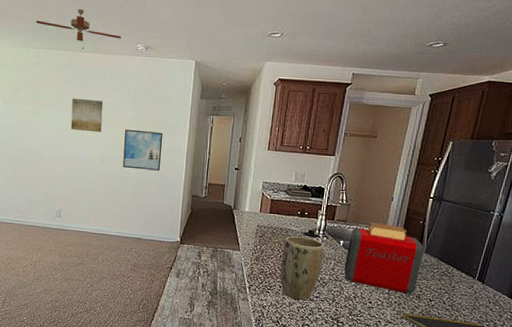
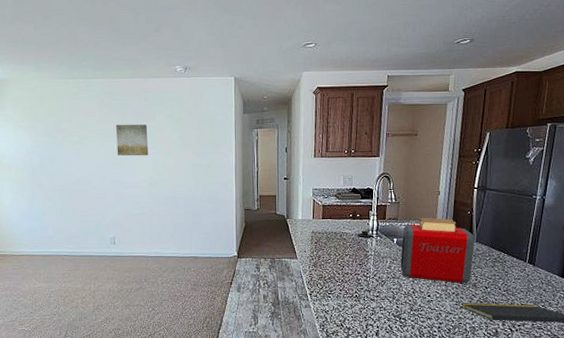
ceiling fan: present [35,8,122,49] -> none [72,36,159,75]
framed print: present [123,129,163,171] -> none [172,150,211,189]
plant pot: present [280,236,325,300] -> none [338,238,379,301]

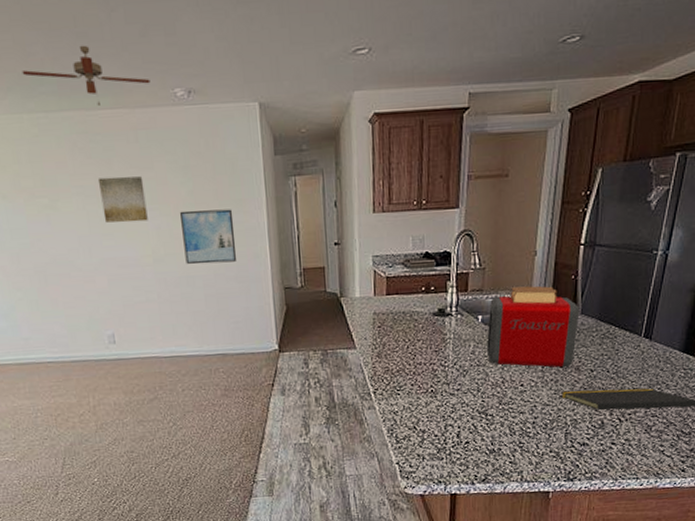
ceiling fan: none [72,36,159,75] -> present [21,45,151,105]
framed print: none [172,150,211,189] -> present [180,209,237,265]

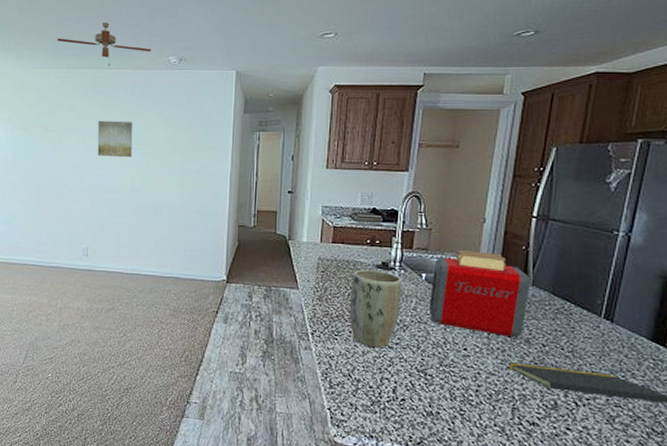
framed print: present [180,209,237,265] -> none [157,152,202,198]
plant pot: none [408,318,460,397] -> present [349,269,403,348]

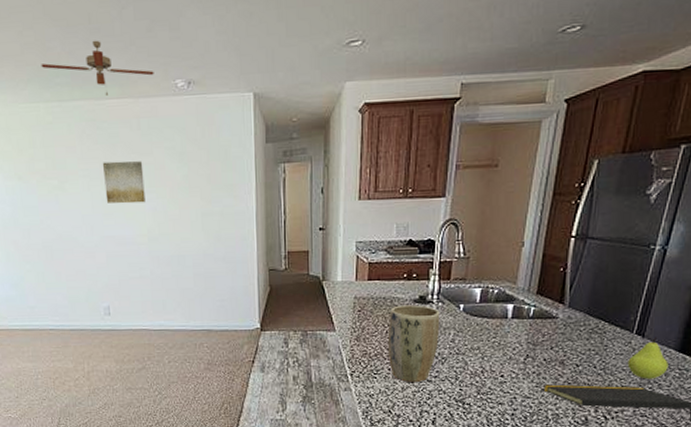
toaster: present [429,250,531,338] -> none [467,277,567,361]
fruit: none [597,323,641,368] -> present [627,337,668,380]

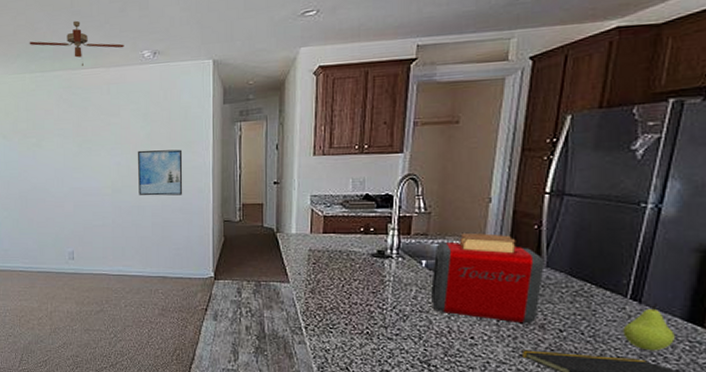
wall art: present [102,161,145,204] -> none [75,121,111,159]
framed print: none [175,193,226,245] -> present [138,149,183,196]
plant pot: present [387,304,440,382] -> none [344,259,401,339]
toaster: none [467,277,567,361] -> present [431,233,545,324]

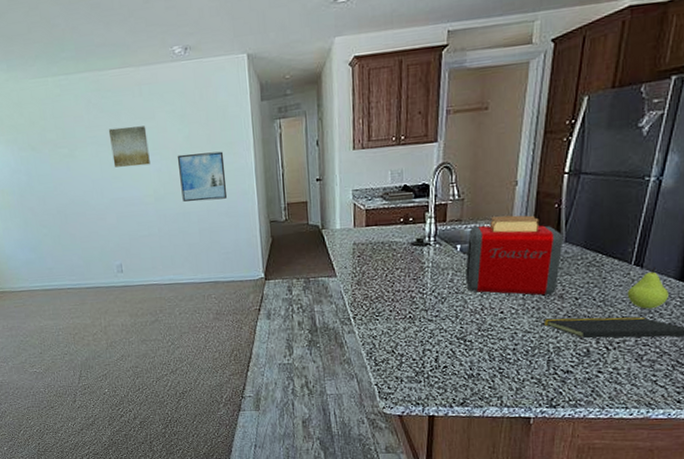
ceiling fan: present [29,20,124,66] -> none [47,14,153,66]
wall art: none [75,121,111,159] -> present [108,126,150,167]

